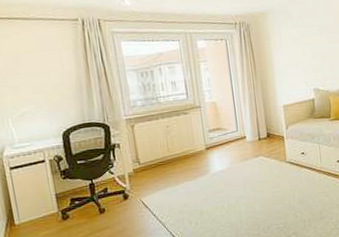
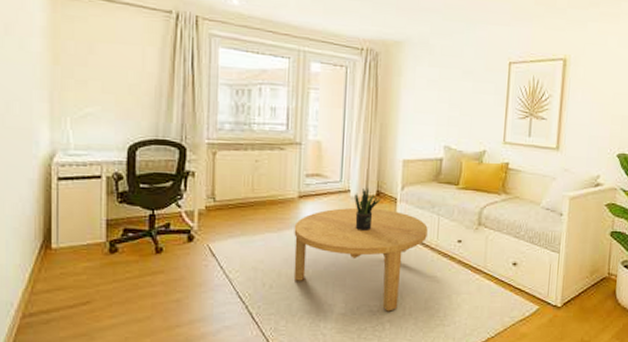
coffee table: none [206,146,313,226] -> present [293,208,428,312]
potted plant: none [250,132,271,167] -> present [355,188,381,232]

